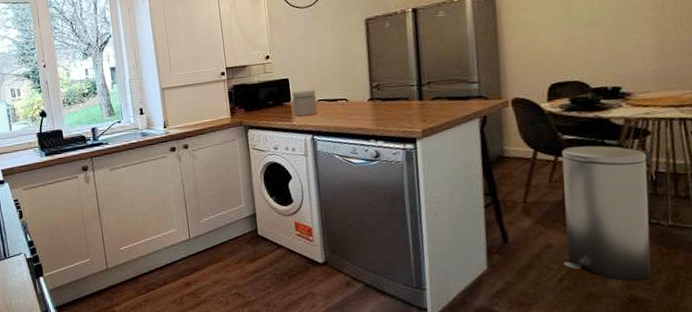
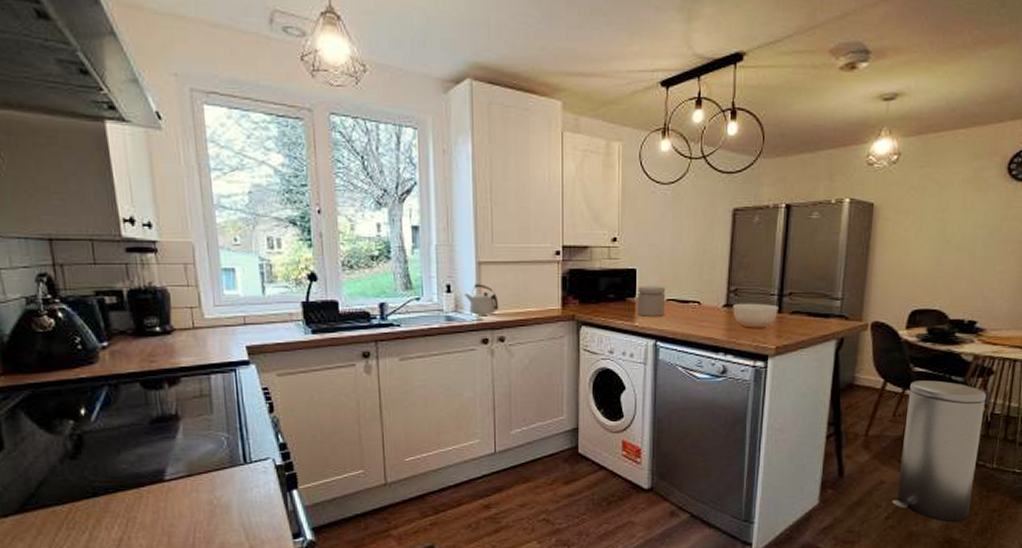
kettle: none [154,105,181,130] -> present [464,284,499,315]
bowl: none [377,94,420,118] -> present [733,303,778,330]

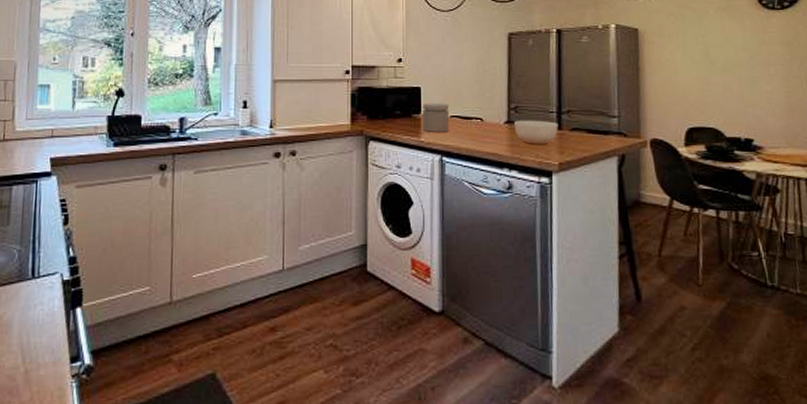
kettle: present [464,284,499,315] -> none [259,100,292,130]
pedal bin: present [892,380,991,522] -> none [696,198,781,355]

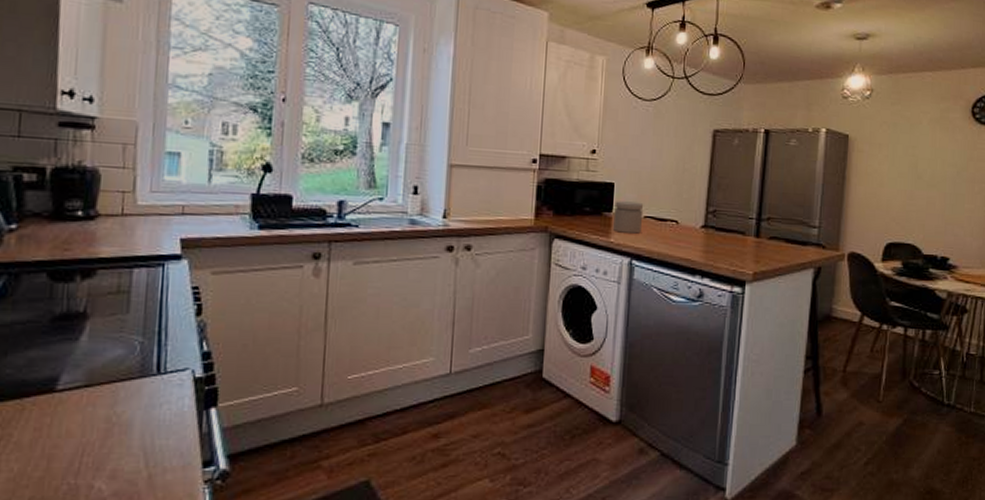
bowl: present [514,120,558,146] -> none [711,224,756,254]

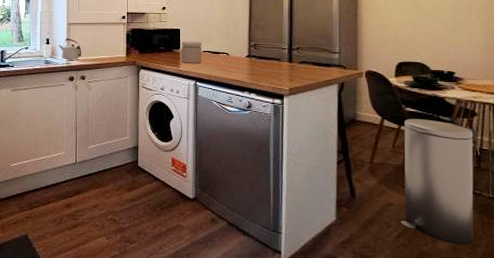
kettle: none [432,187,468,221] -> present [58,38,82,60]
pedal bin: none [871,315,965,470] -> present [401,119,477,244]

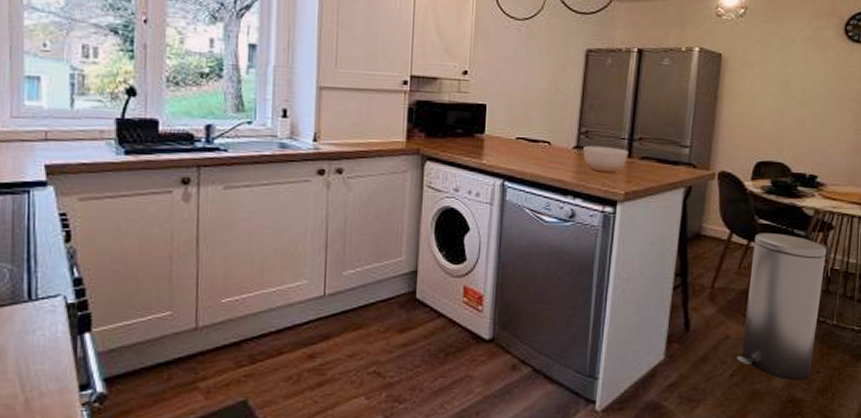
kettle: present [58,38,82,60] -> none [301,110,339,144]
jar: present [181,41,202,64] -> none [485,122,516,156]
bowl: none [254,54,289,75] -> present [583,145,628,174]

